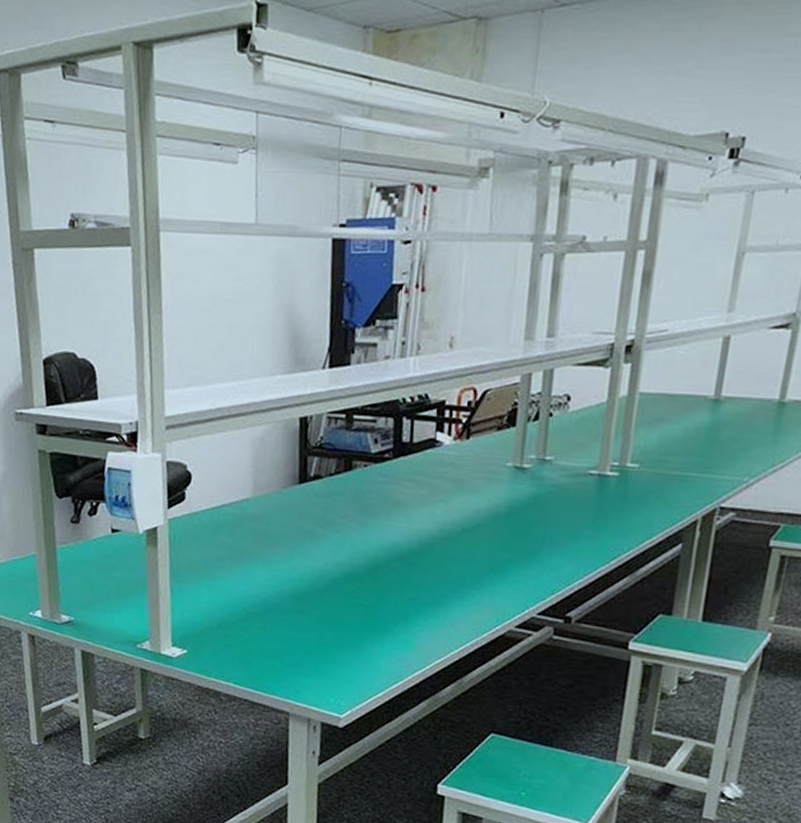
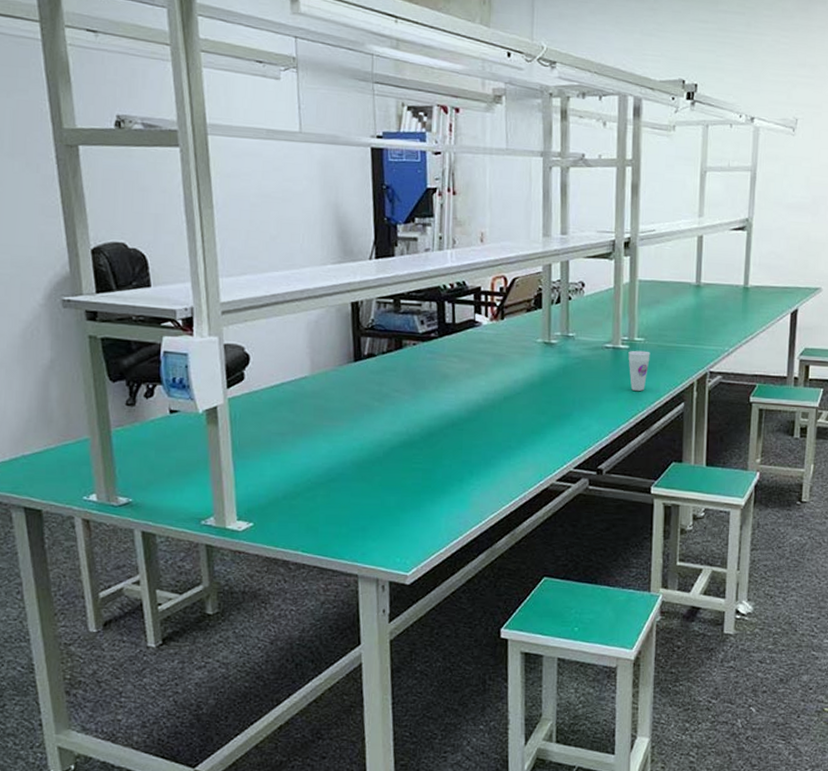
cup: none [616,478,645,528] -> present [628,350,650,391]

